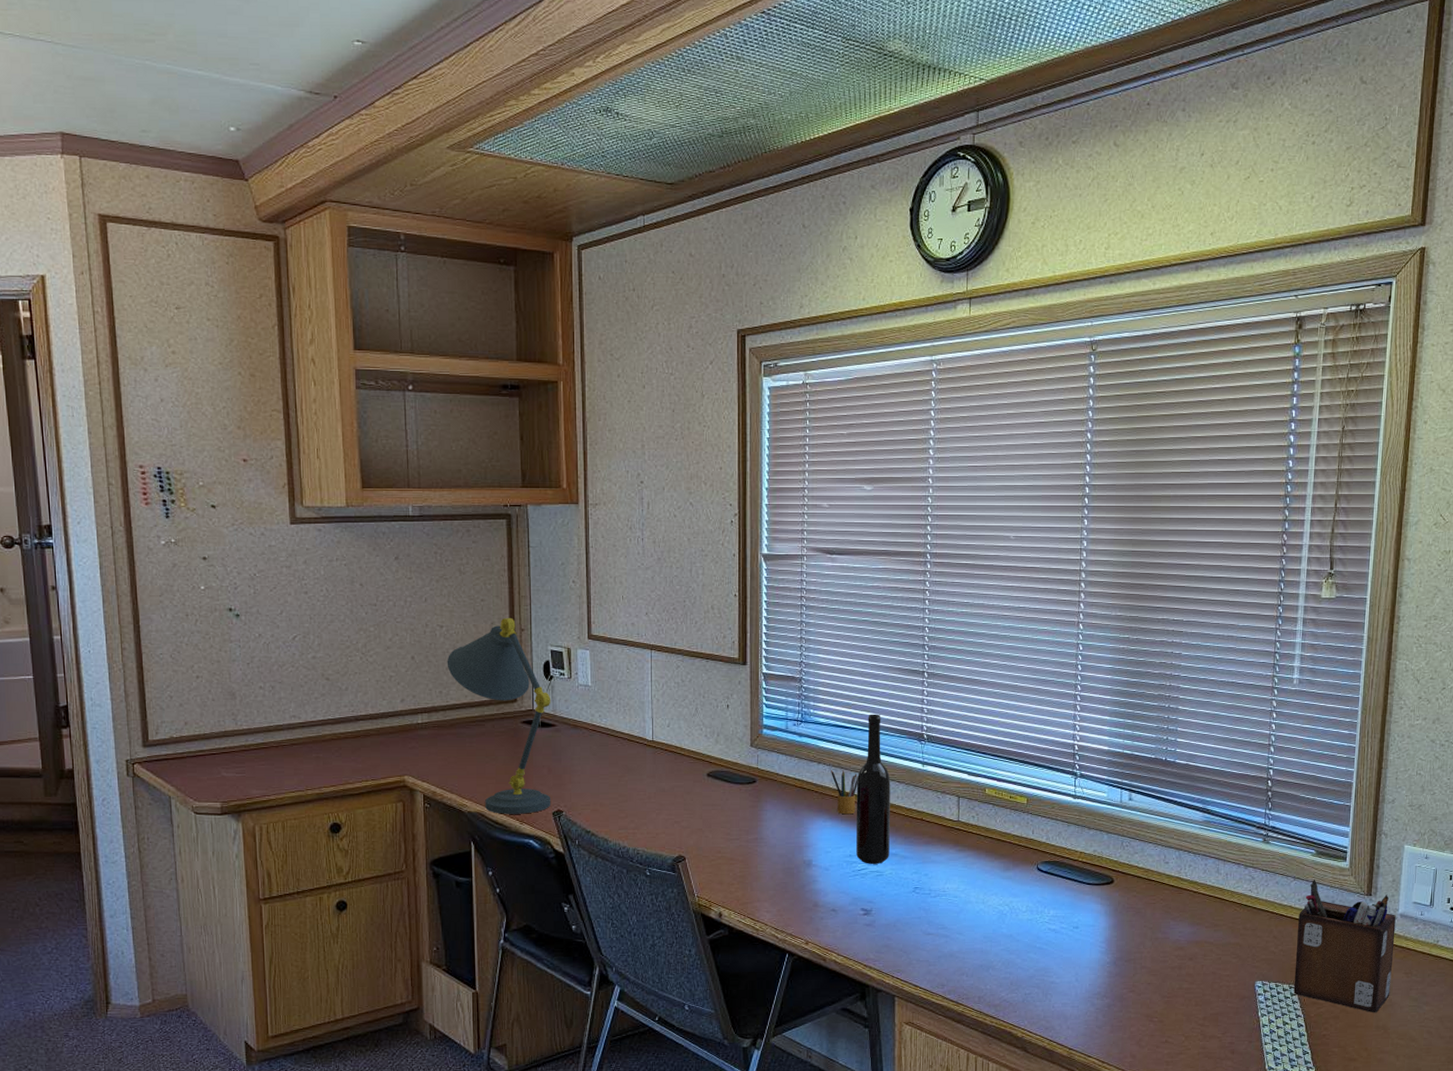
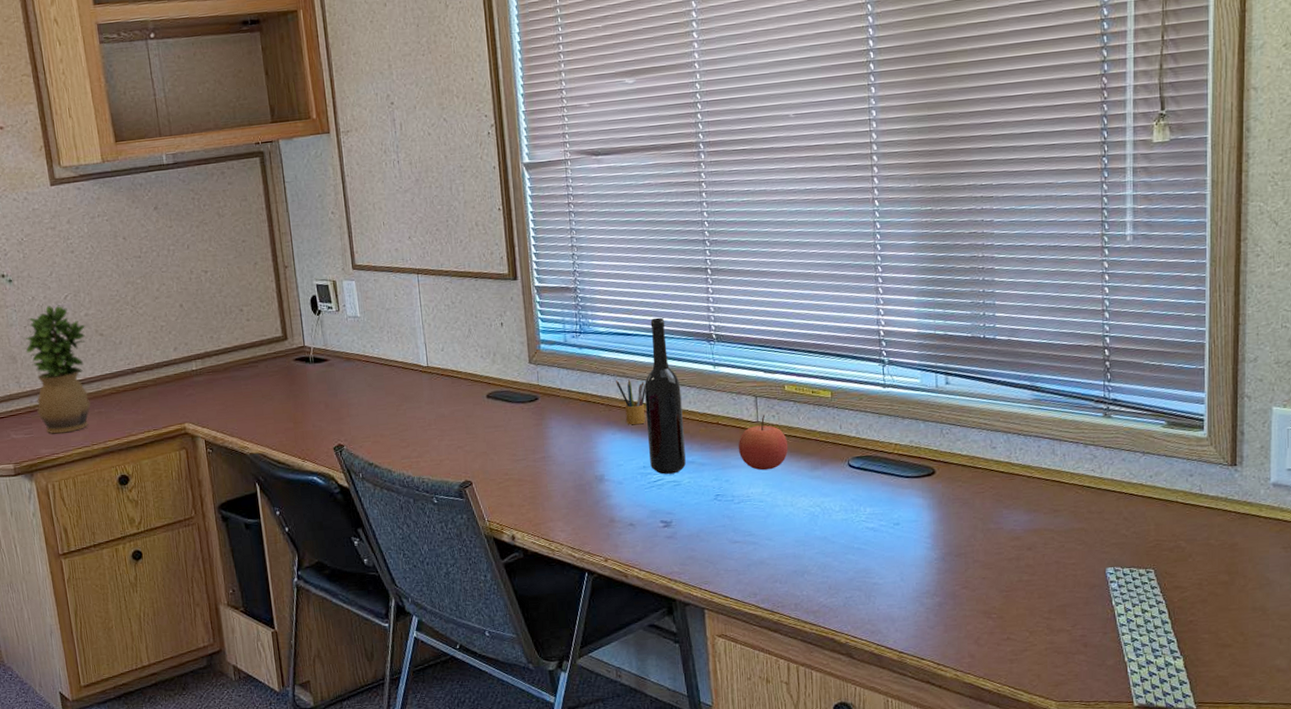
potted plant: none [246,645,312,775] -> present [25,305,91,434]
desk lamp: present [447,617,551,814] -> none [214,255,332,454]
apple: none [938,815,985,868] -> present [738,415,789,471]
desk organizer: present [1293,879,1396,1013] -> none [1151,452,1268,594]

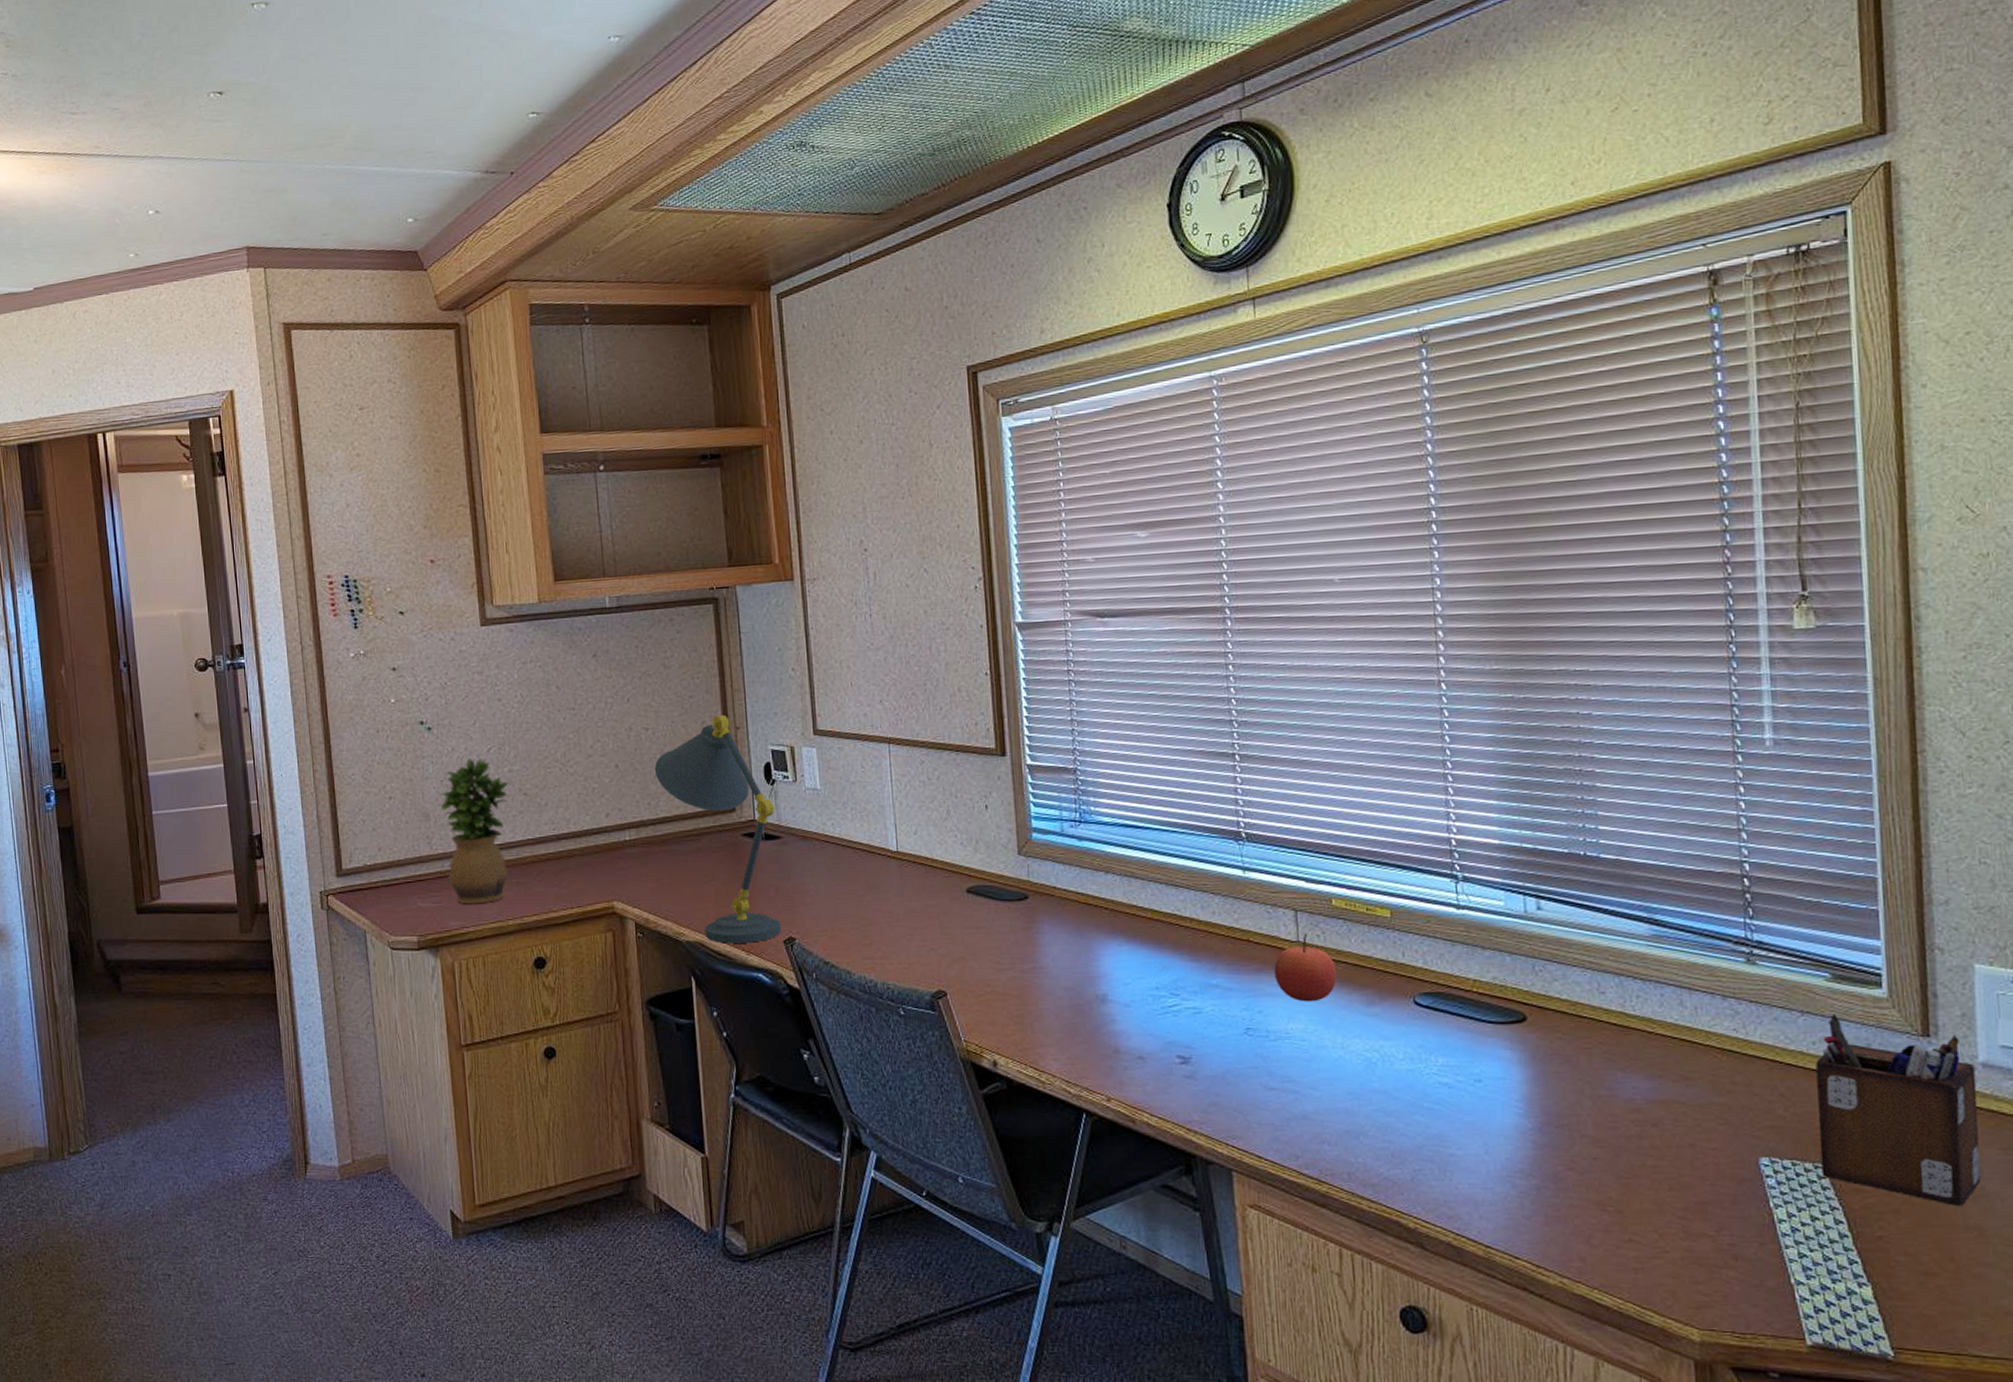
desk lamp: none [214,255,332,454] -> present [654,714,782,944]
pencil box: present [616,379,646,425] -> none [1123,880,1160,936]
bottle: present [644,317,686,475] -> none [1157,809,1209,999]
desk organizer: none [1151,452,1268,594] -> present [1816,1013,1981,1207]

